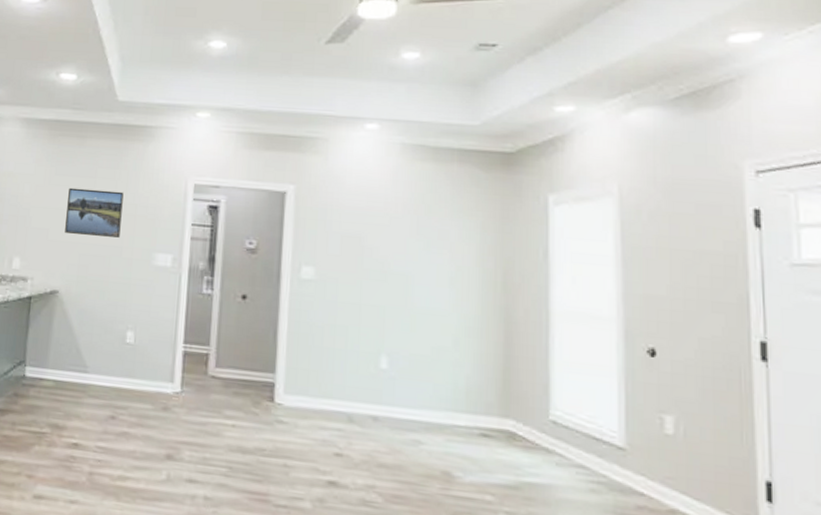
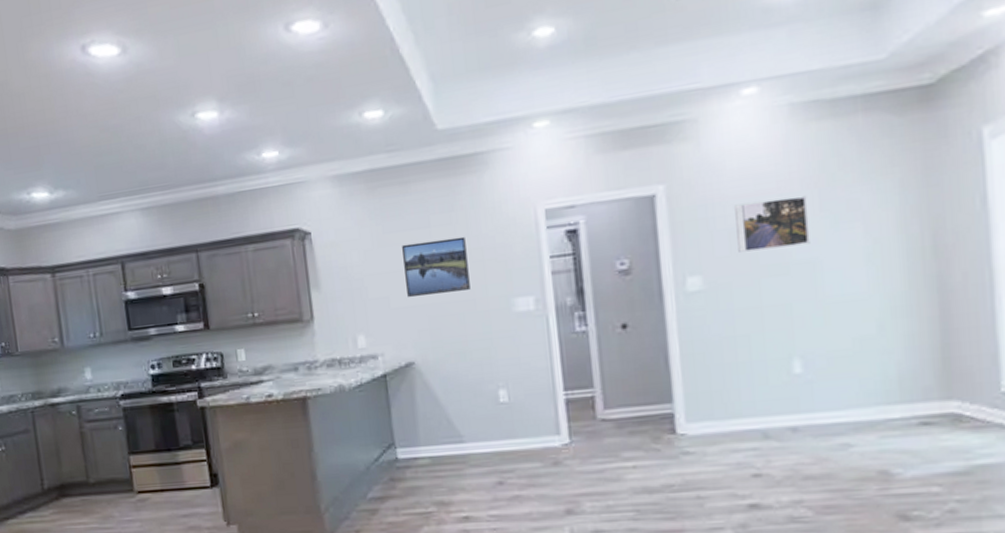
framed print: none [347,214,407,259] -> present [735,195,810,252]

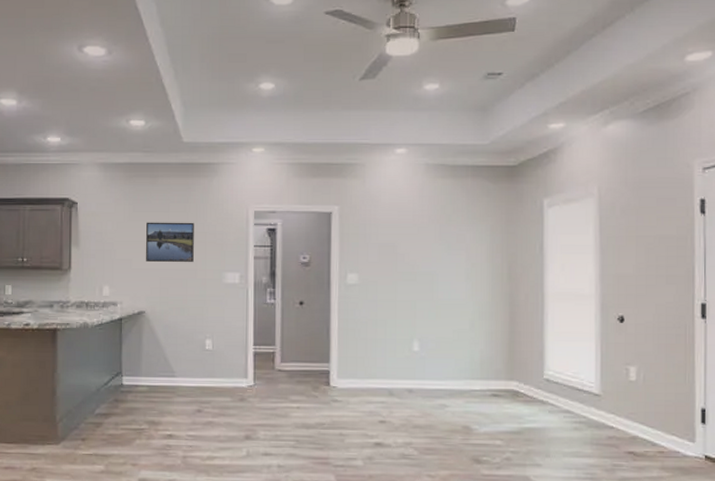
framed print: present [735,195,810,252] -> none [384,227,432,261]

